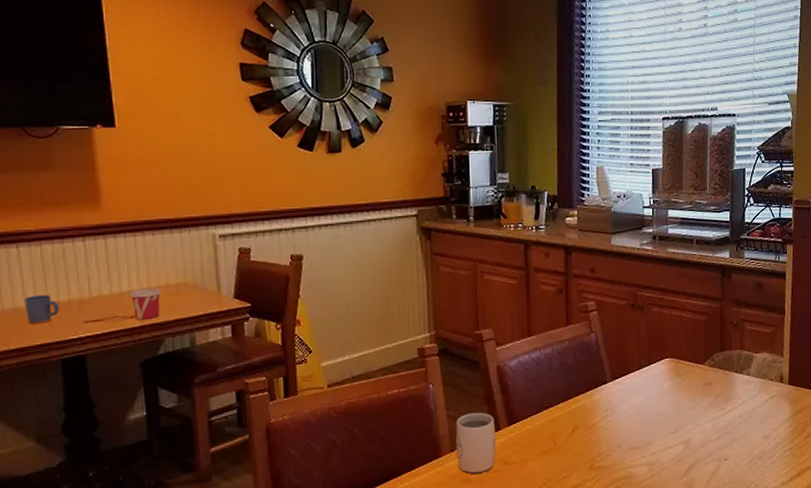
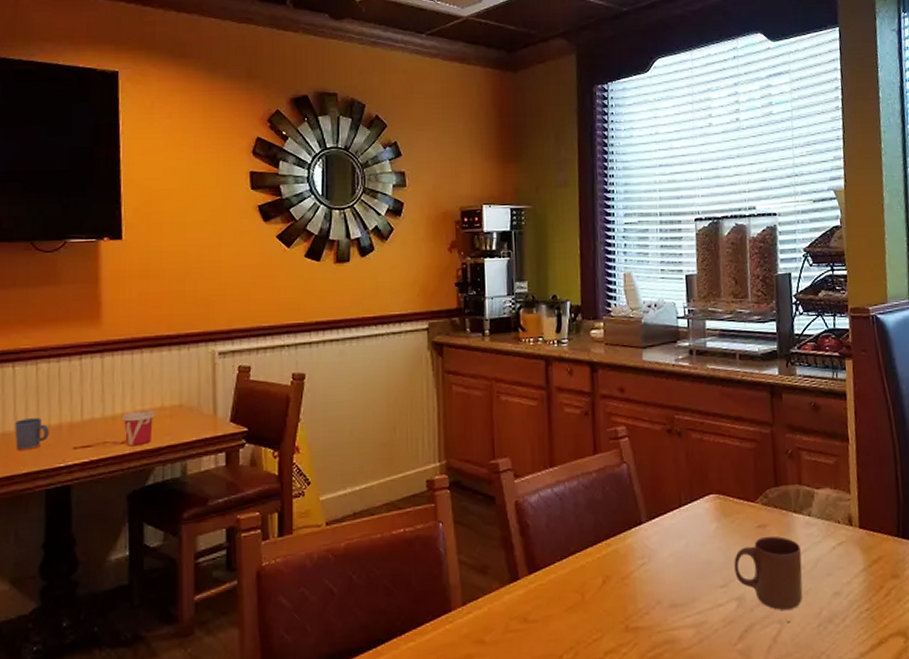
mug: present [455,412,496,474] -> none [467,557,514,634]
cup: none [683,391,740,451] -> present [734,535,803,610]

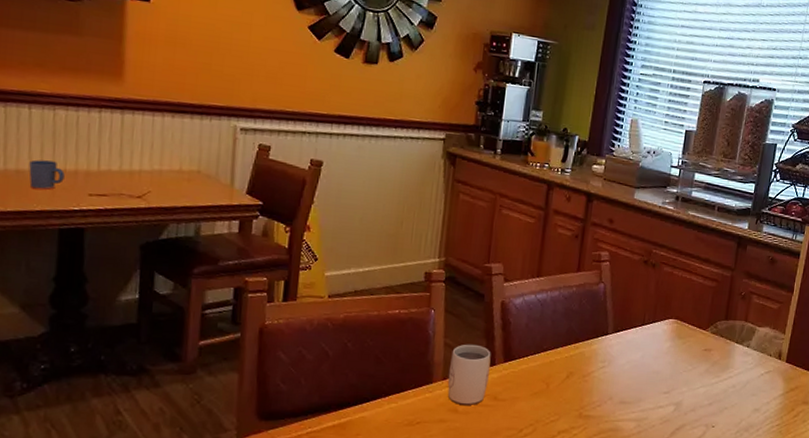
cup: present [122,410,155,446] -> none [139,169,173,202]
mug: none [467,557,514,634] -> present [447,344,491,405]
cup: present [734,535,803,610] -> none [677,358,735,417]

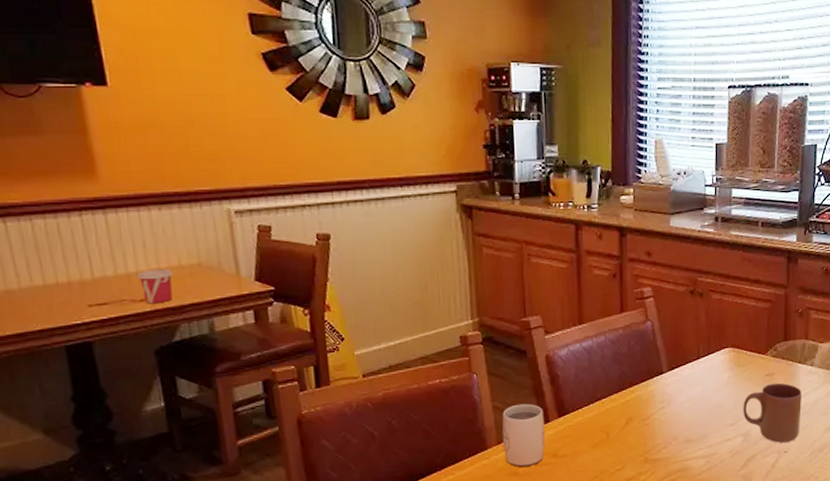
mug: present [29,159,65,190] -> none [17,275,59,307]
cup: none [139,169,173,202] -> present [137,269,173,304]
cup: none [677,358,735,417] -> present [743,382,802,443]

